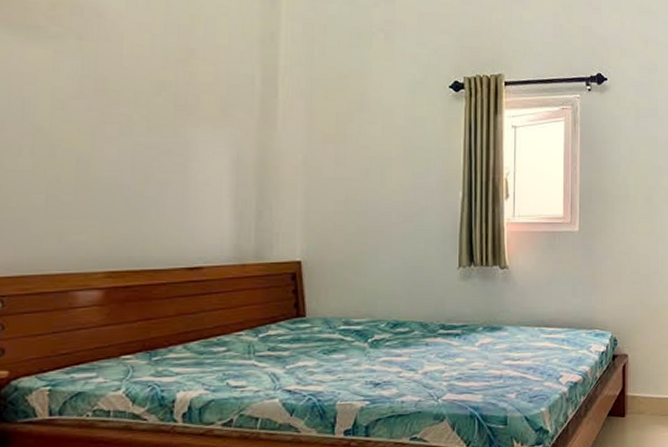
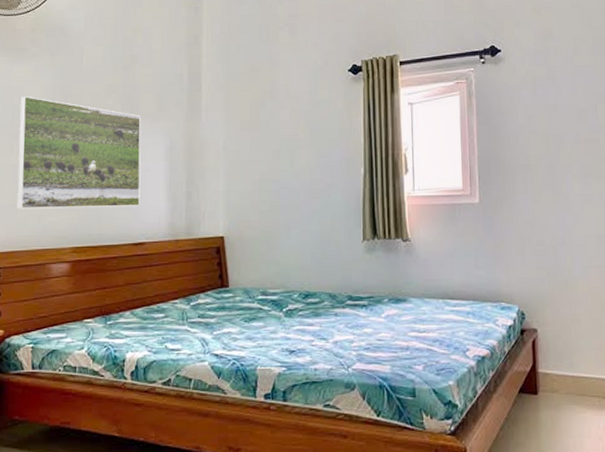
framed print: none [27,85,200,226] -> present [16,95,141,210]

